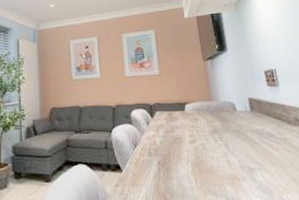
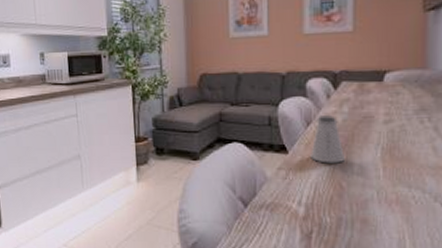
saltshaker: none [139,138,165,179] -> present [310,115,344,164]

